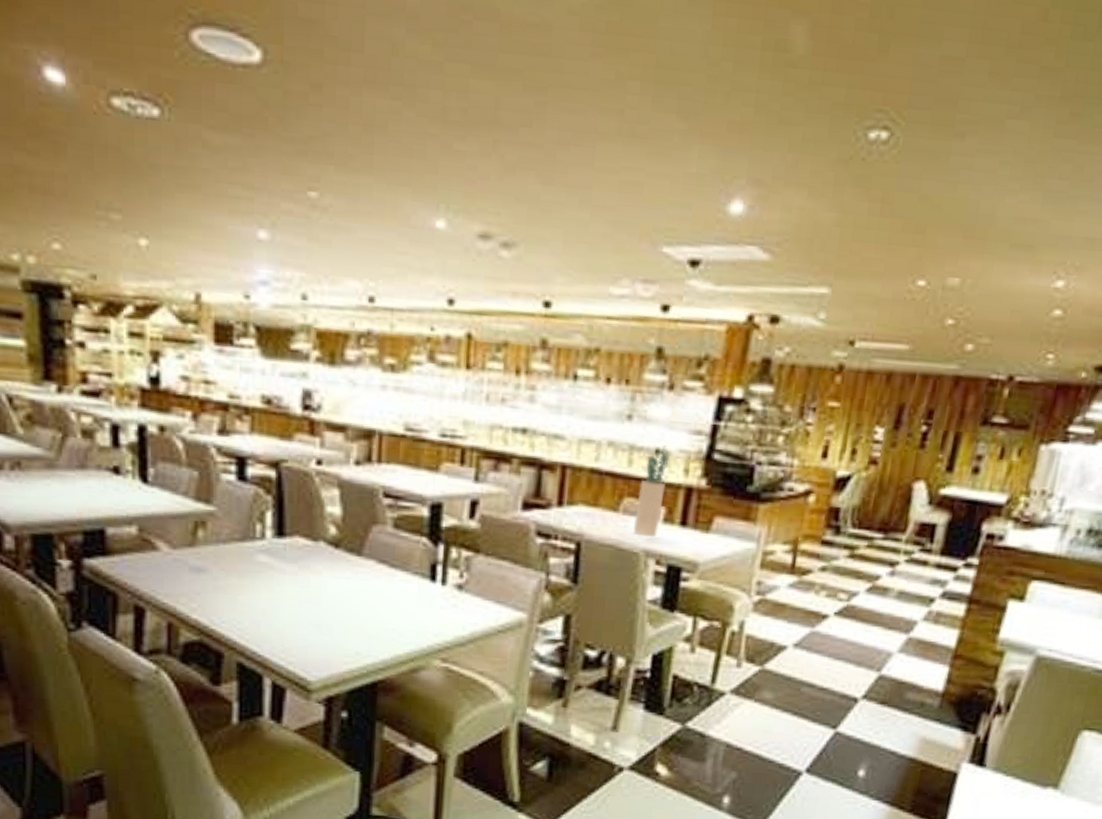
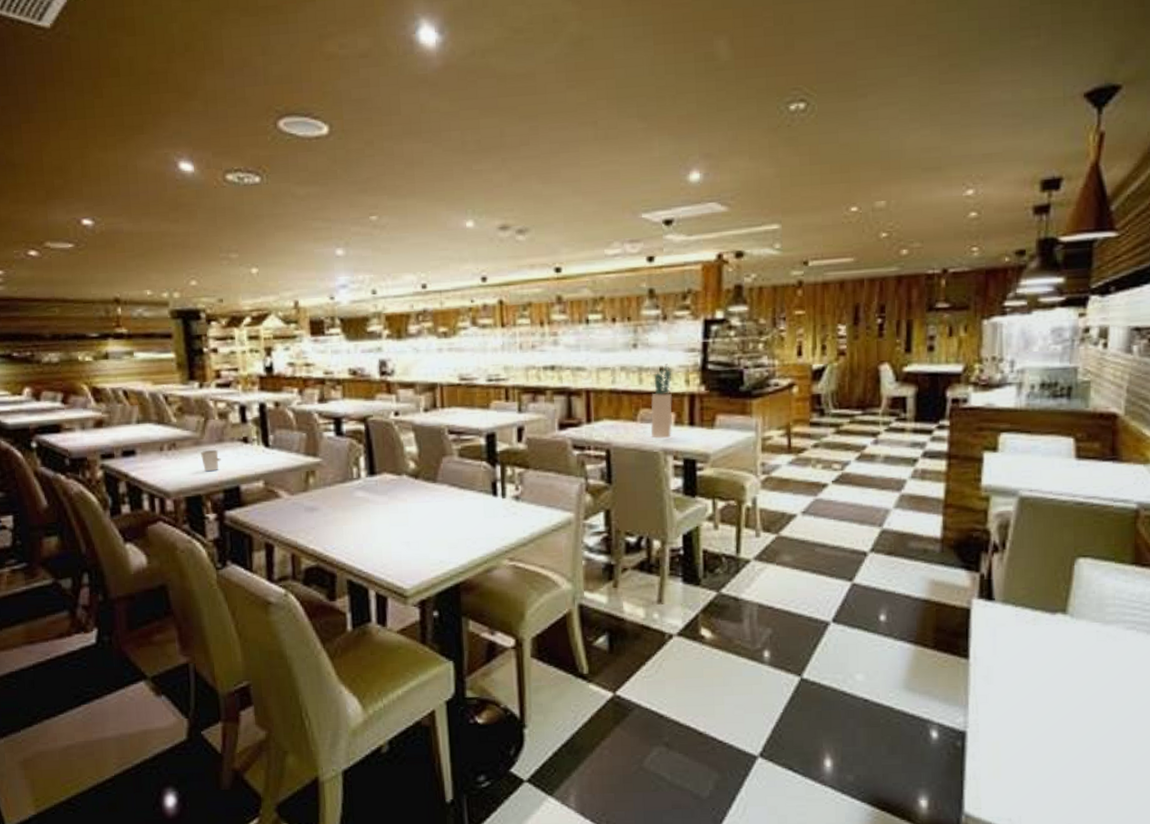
cup: none [55,476,82,506] -> present [201,449,221,472]

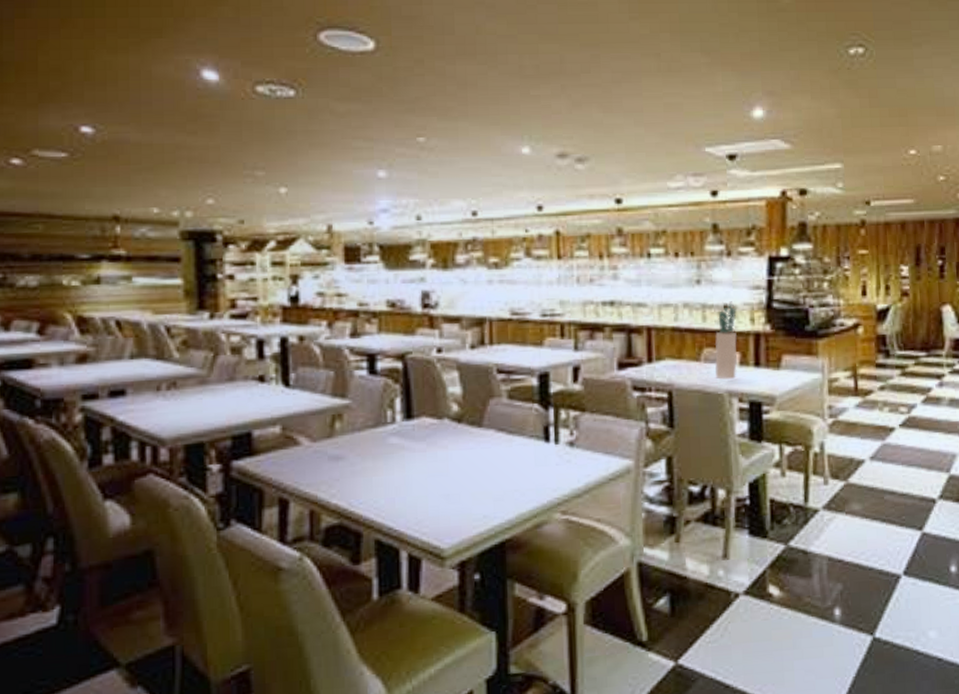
cup: present [201,449,221,472] -> none [207,389,231,415]

